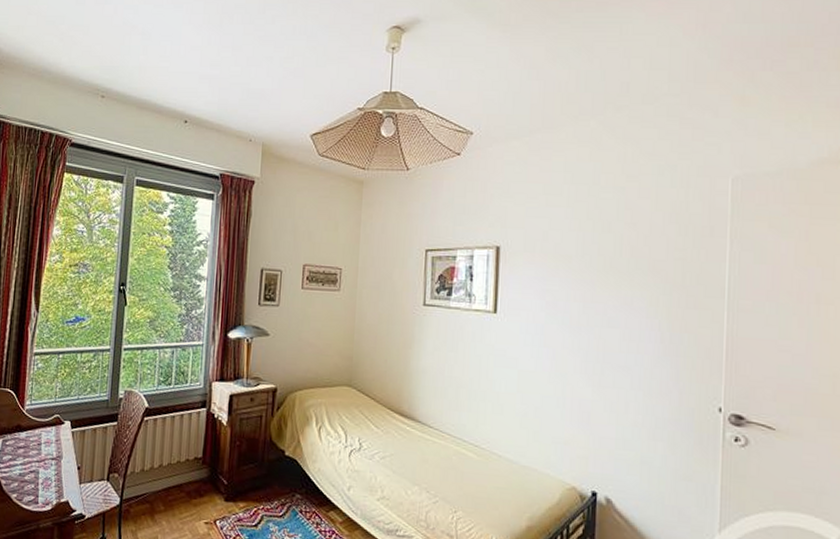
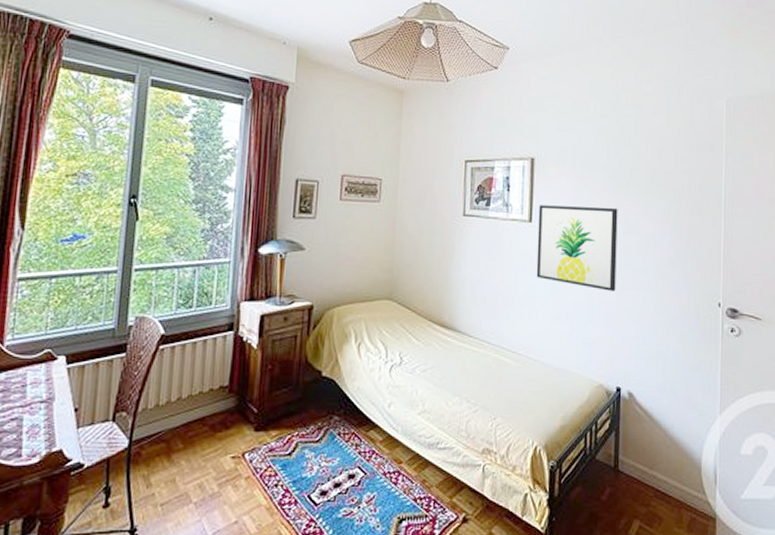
wall art: none [501,295,595,390] -> present [536,205,618,292]

